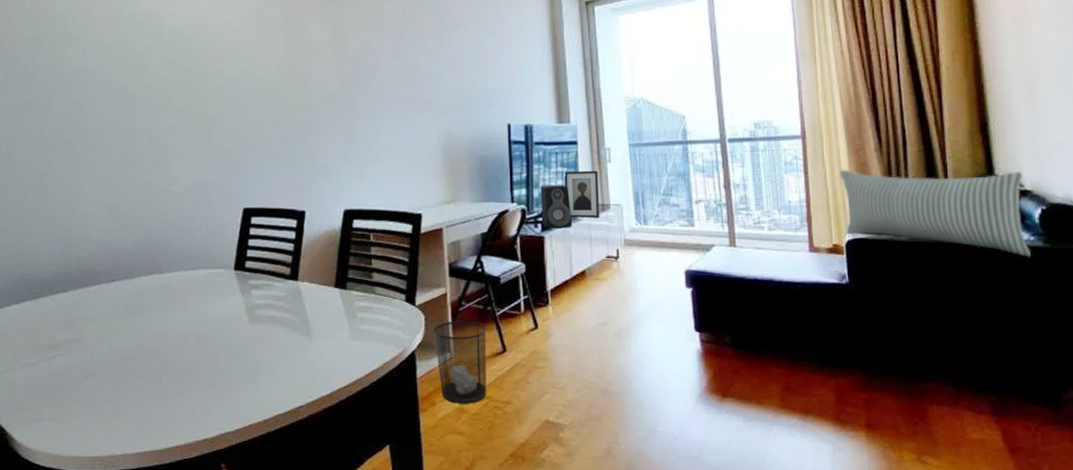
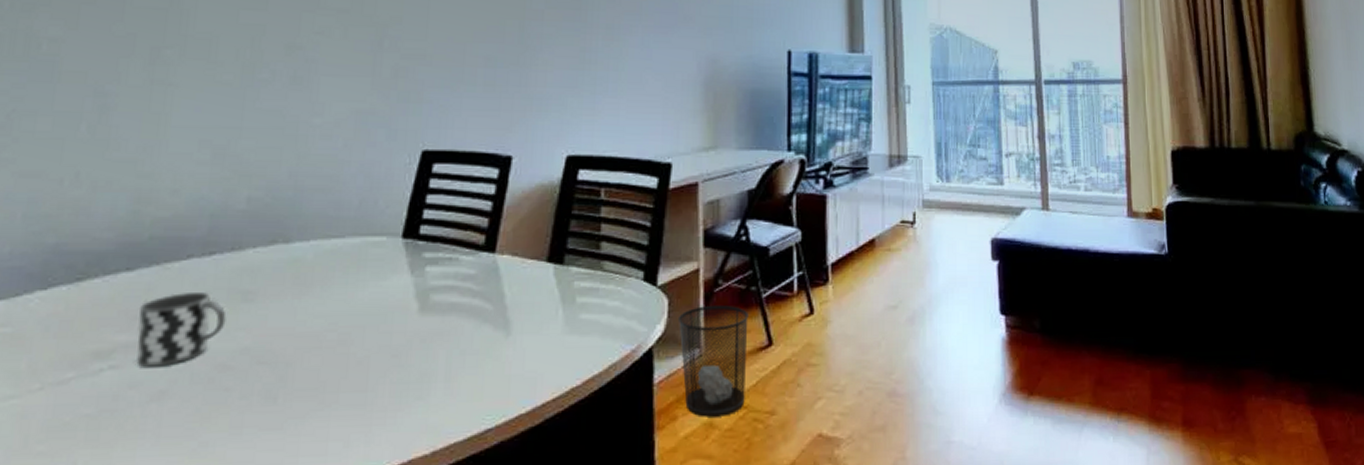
cup: none [72,307,126,356] -> present [136,293,227,367]
speaker: present [540,185,573,228] -> none [824,129,862,185]
picture frame: present [564,170,600,219] -> none [854,112,896,174]
pillow: present [839,169,1031,257] -> none [1161,121,1347,224]

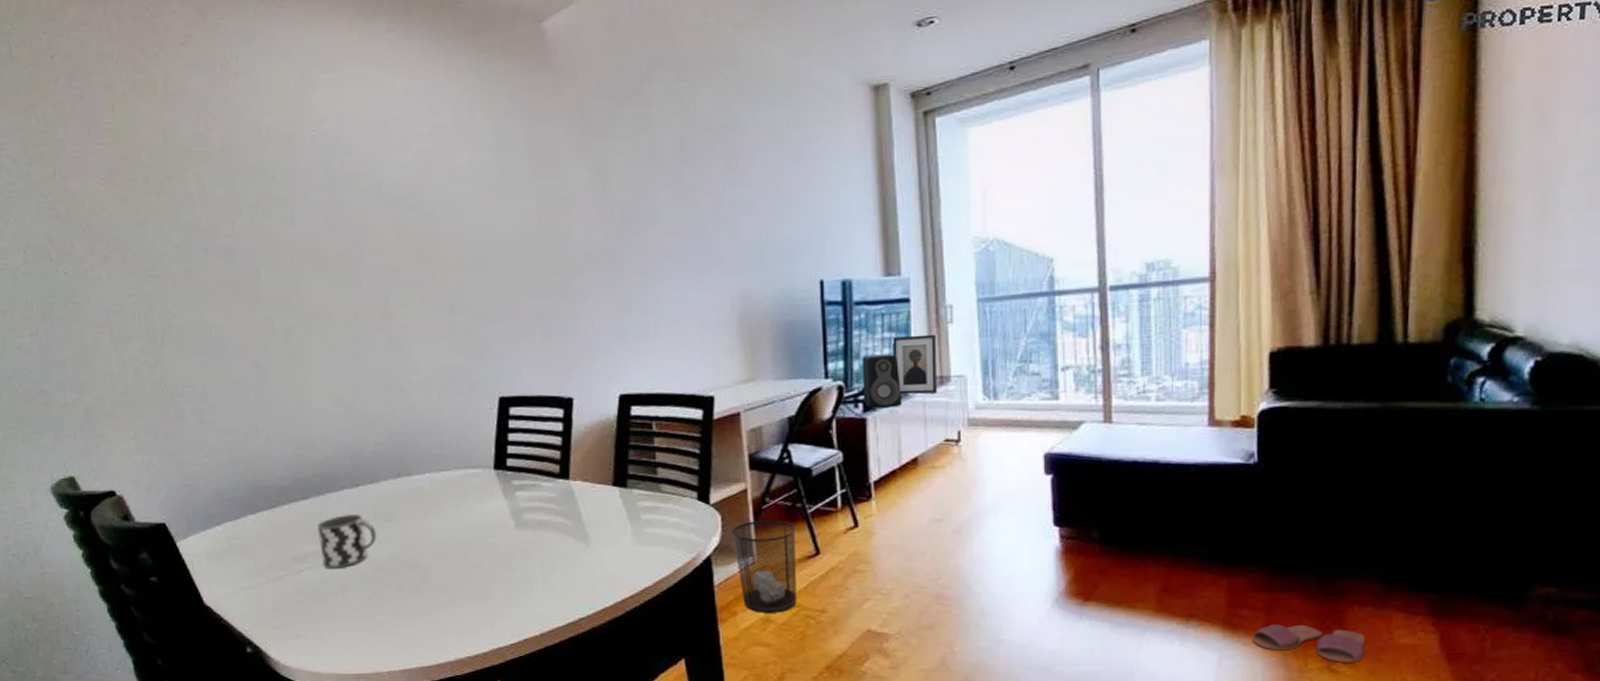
speaker: none [824,129,862,185] -> present [862,354,903,408]
picture frame: none [854,112,896,174] -> present [893,334,938,395]
slippers: none [1174,416,1263,455] -> present [1253,624,1365,663]

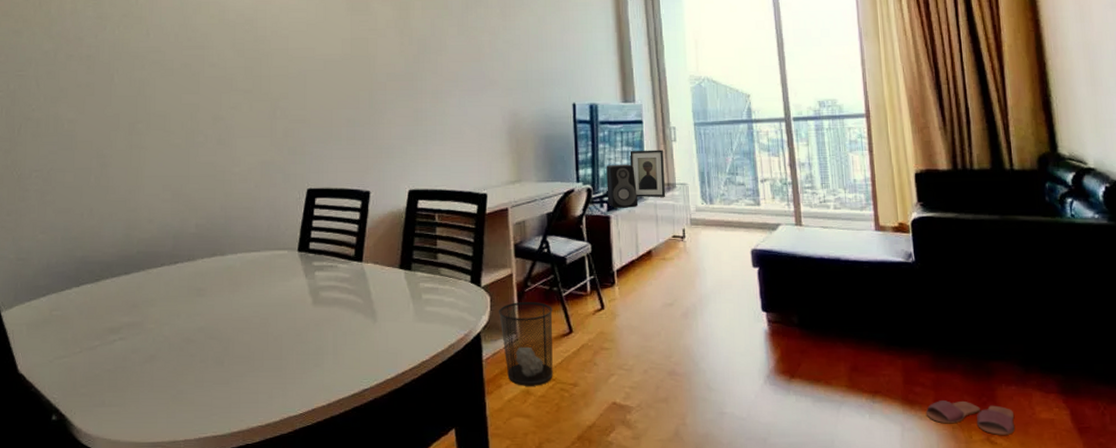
cup: present [316,515,377,568] -> none [134,289,188,339]

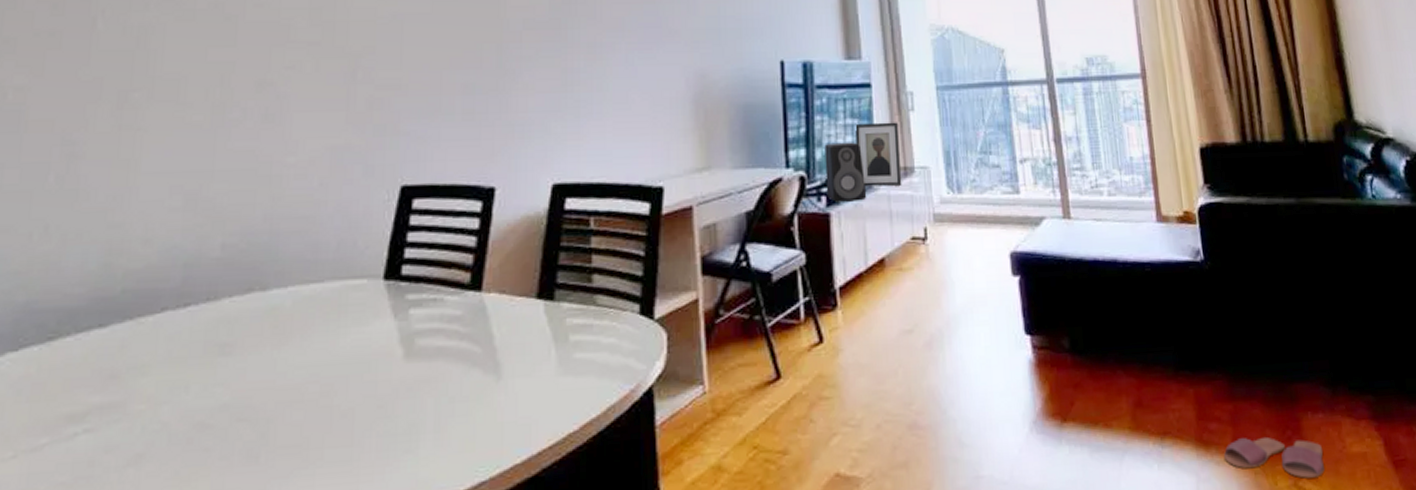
waste bin: present [498,301,553,386] -> none [678,336,754,460]

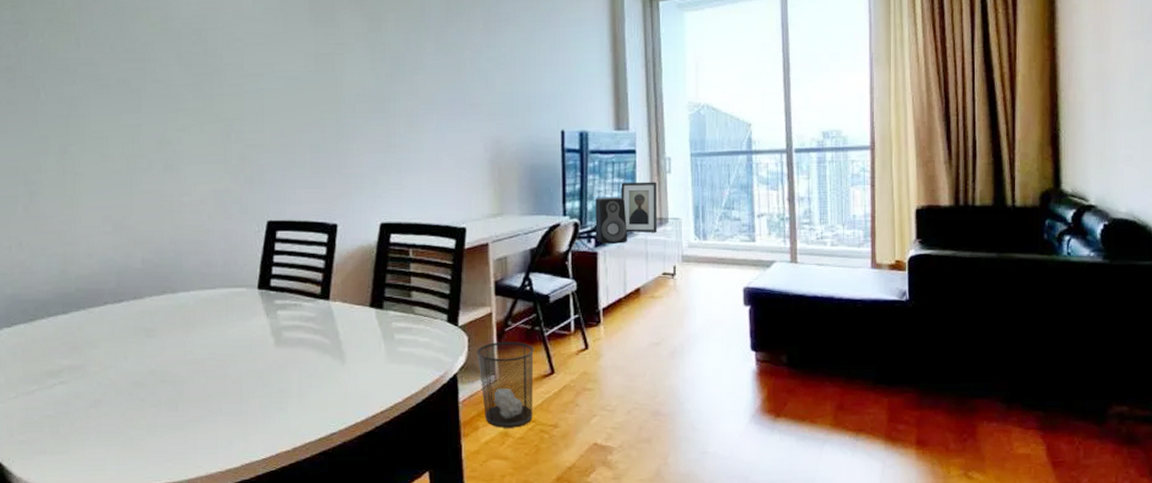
waste bin: none [678,336,754,460] -> present [476,341,534,428]
slippers: present [1224,437,1325,479] -> none [908,437,992,470]

